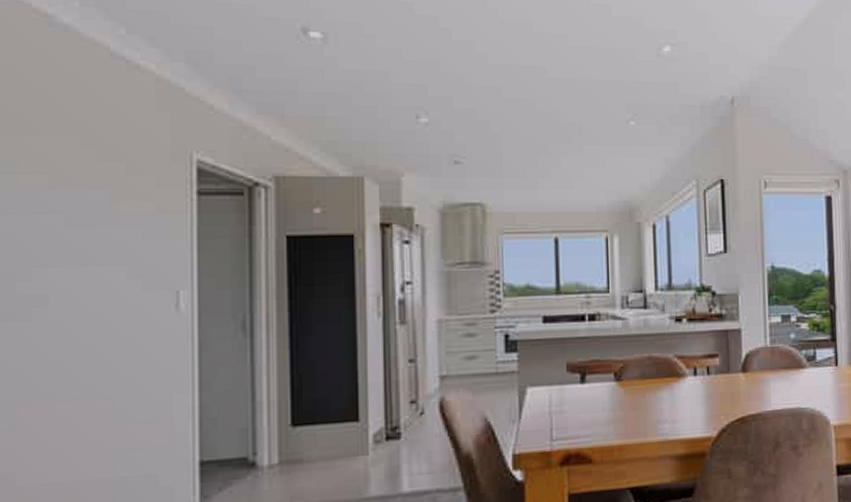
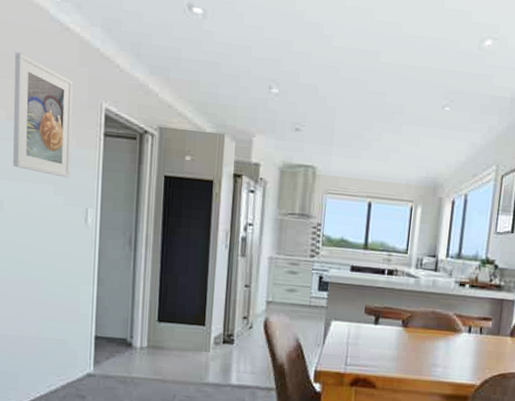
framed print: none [60,100,151,254] -> present [13,52,73,178]

